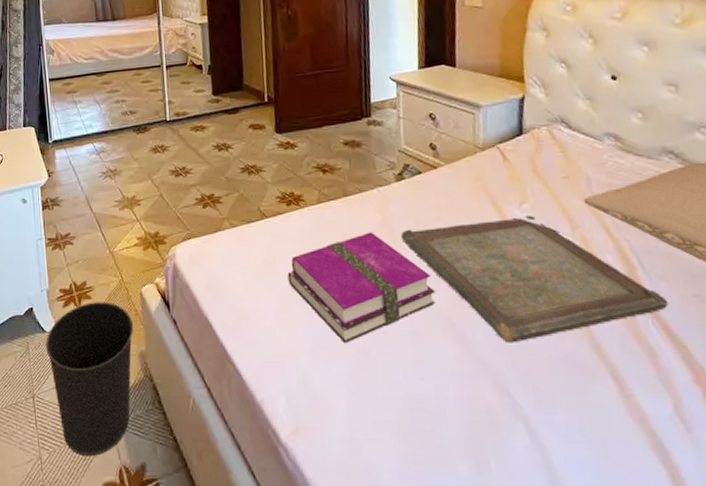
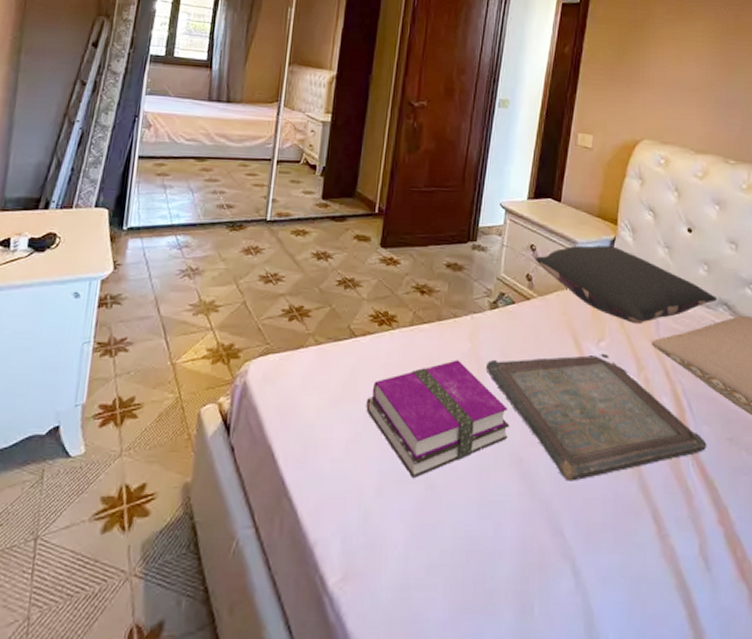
wastebasket: present [46,302,134,457] -> none [65,422,183,615]
pillow: none [436,105,660,183] -> present [534,245,718,325]

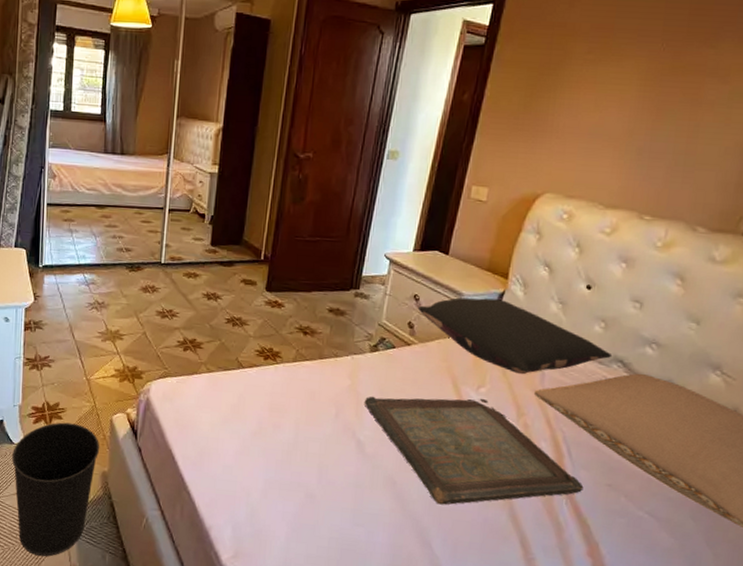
wastebasket: none [65,422,183,615] -> present [12,422,100,557]
hardback book: present [366,360,510,479] -> none [253,394,385,488]

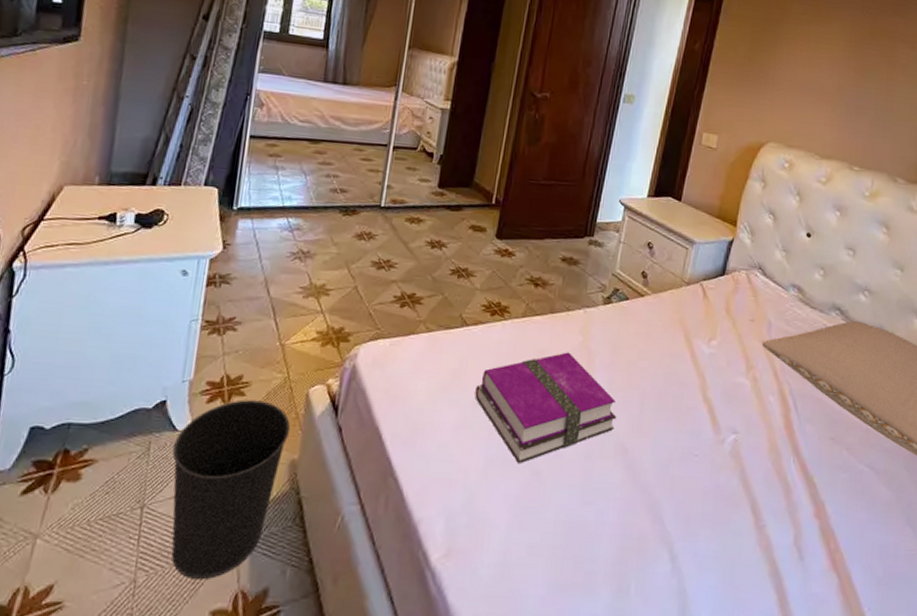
hardback book: none [253,394,385,488] -> present [475,352,617,464]
serving tray: present [364,396,584,505] -> none [595,351,809,473]
pillow: present [417,297,613,375] -> none [651,245,831,325]

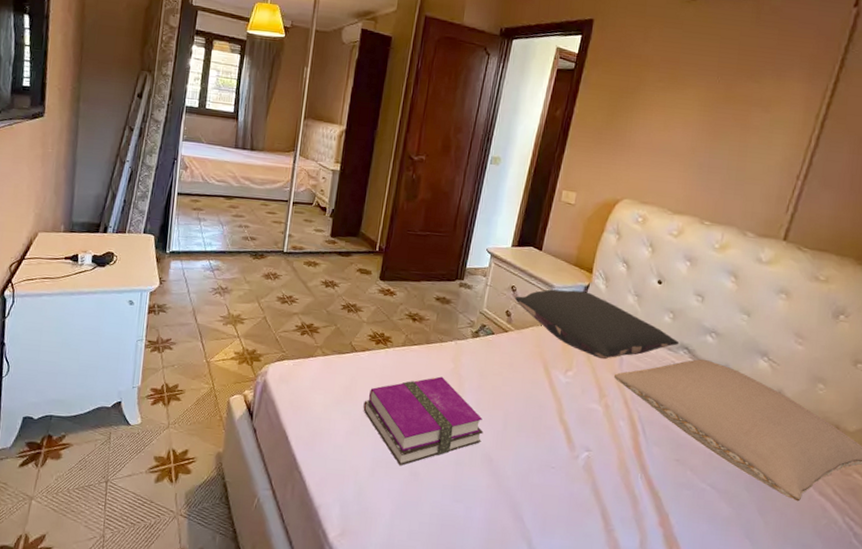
wastebasket: present [171,399,291,580] -> none [127,403,216,540]
pillow: none [651,245,831,325] -> present [514,289,680,360]

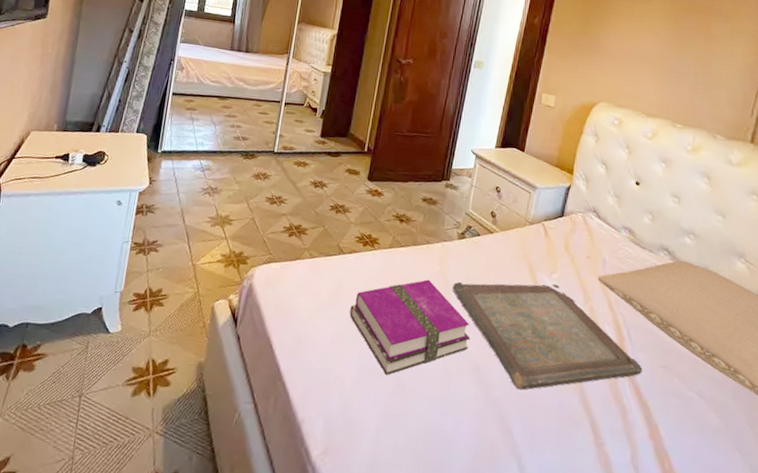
serving tray: none [465,378,656,481] -> present [452,281,643,390]
pillow: present [514,289,680,360] -> none [499,190,660,262]

